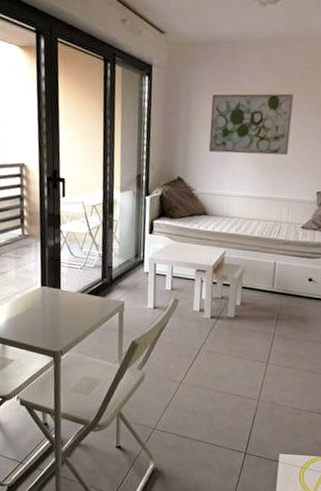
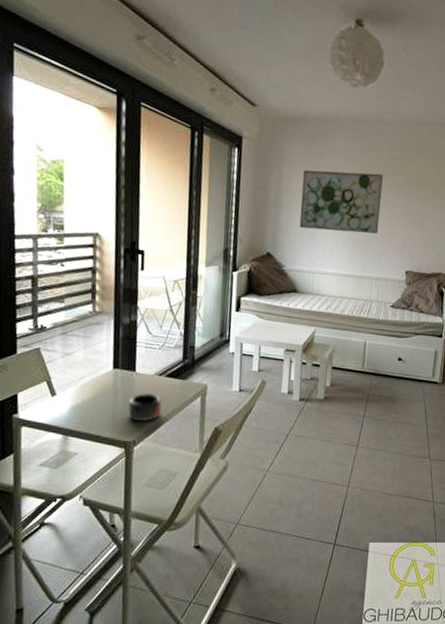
mug: none [54,308,84,334] -> present [127,392,162,421]

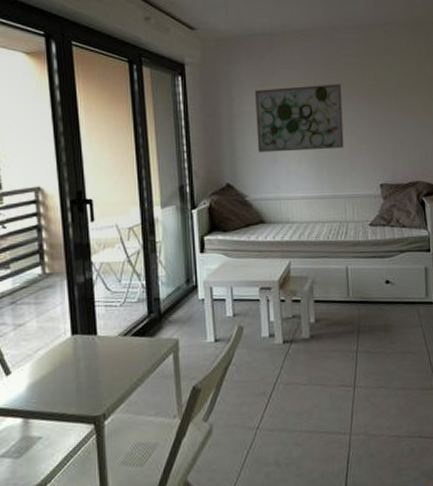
mug: present [127,392,162,421] -> none [92,357,130,391]

